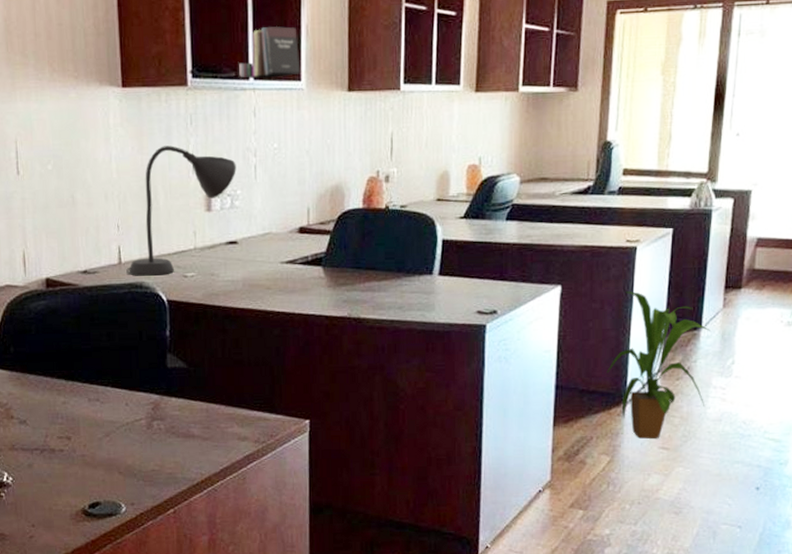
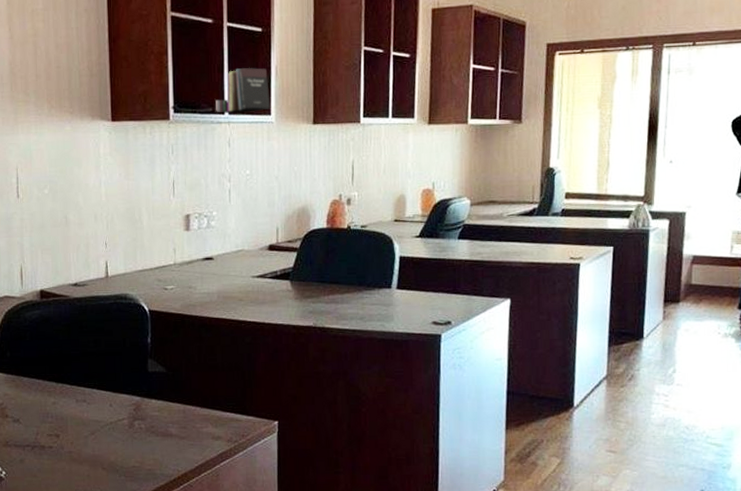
desk lamp: present [126,145,236,276] -> none [112,172,213,289]
house plant: present [607,291,711,439] -> none [555,304,652,442]

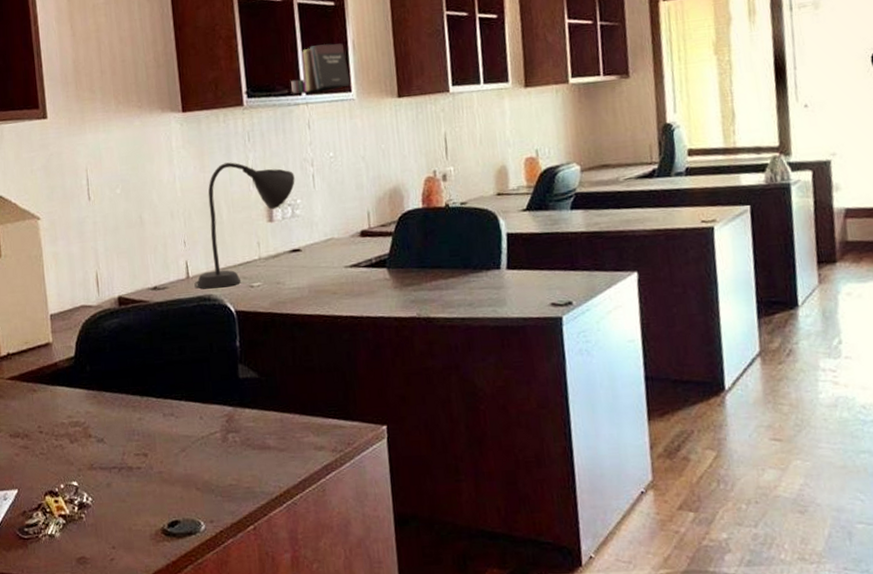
desk lamp: none [112,172,213,289] -> present [194,162,295,289]

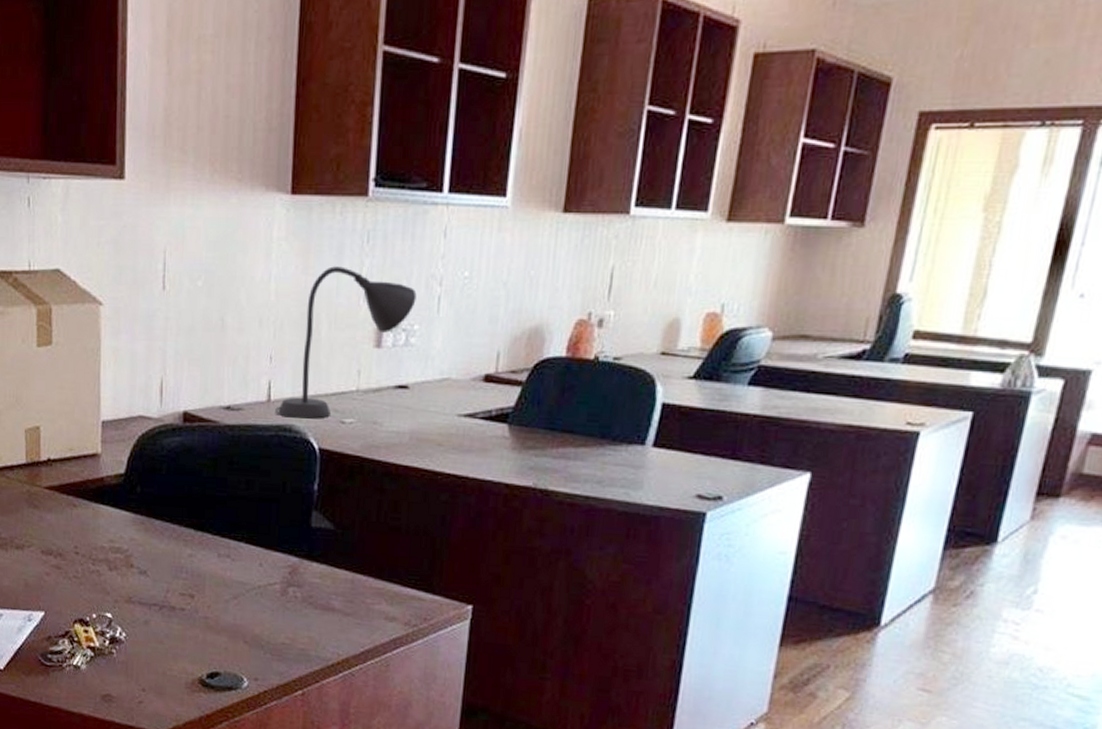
books: present [291,43,351,95] -> none [431,127,509,193]

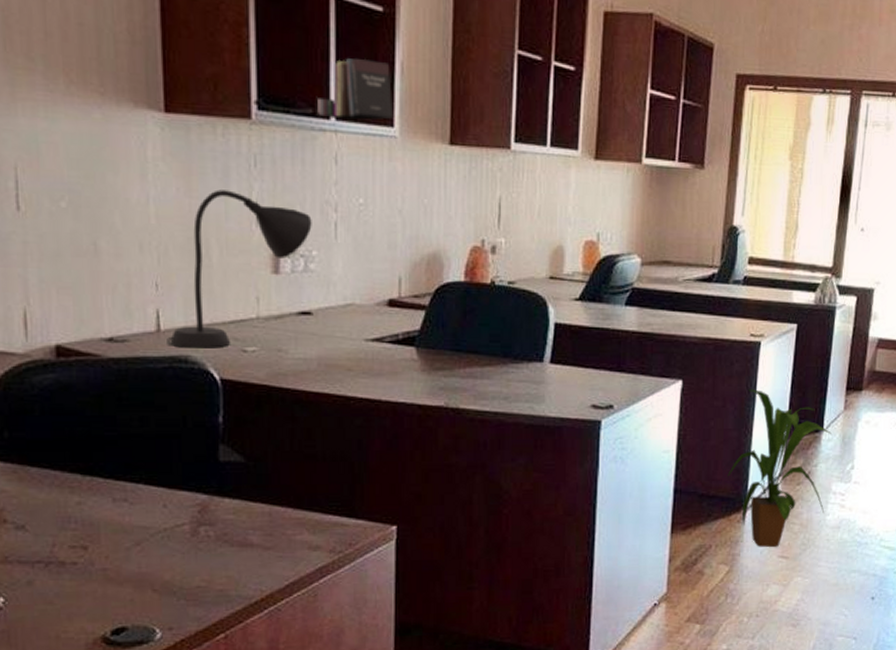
books: none [431,127,509,193] -> present [317,57,394,121]
house plant: none [859,487,1009,677] -> present [727,389,832,547]

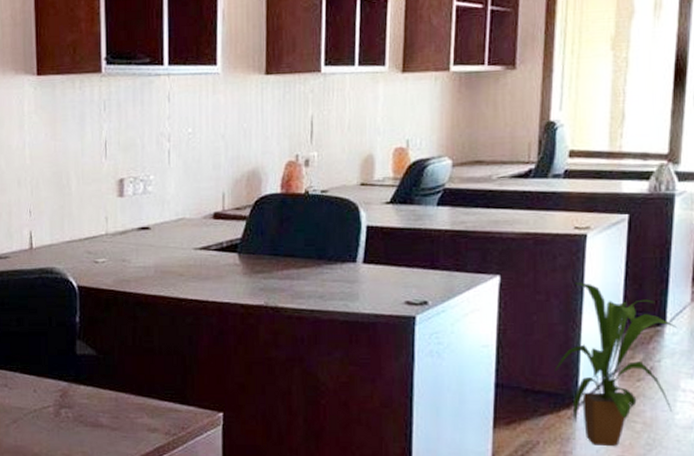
desk lamp: present [167,189,312,348] -> none [37,131,150,261]
books: present [317,57,394,121] -> none [154,11,217,65]

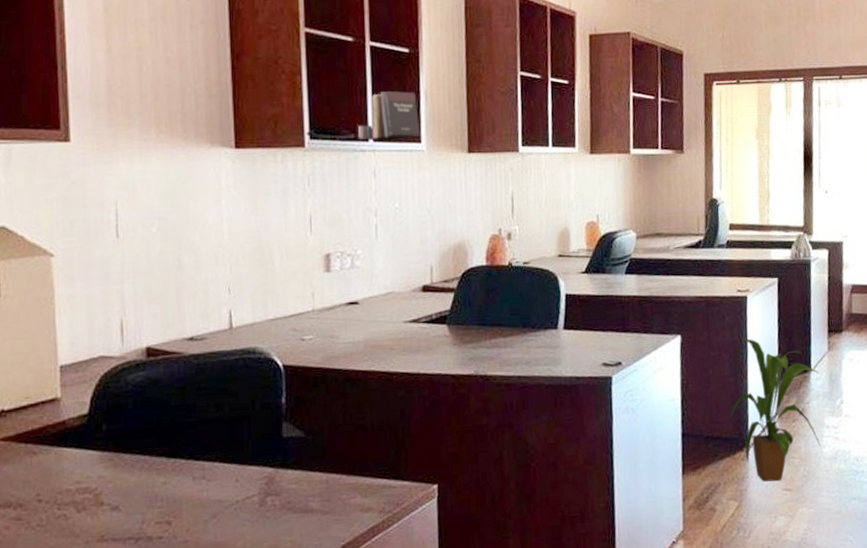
books: none [154,11,217,65] -> present [358,90,421,141]

